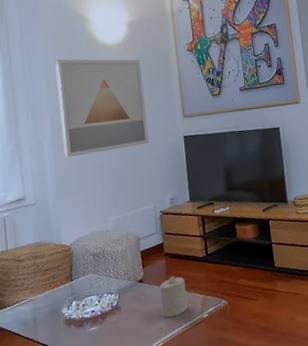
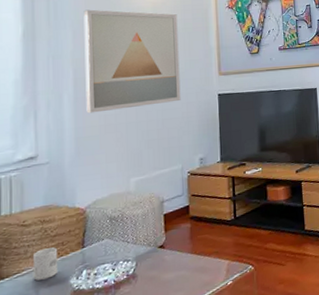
mug: none [28,280,51,310] -> present [32,247,58,281]
candle: present [159,276,188,318] -> none [181,241,212,286]

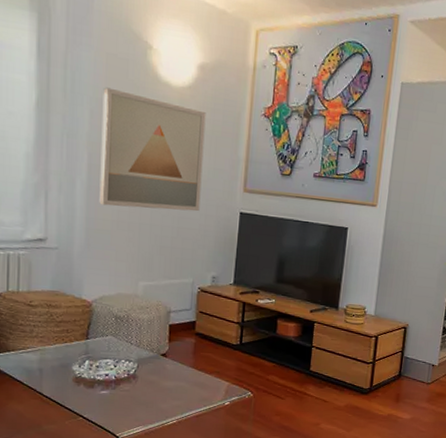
mug: present [32,247,58,281] -> none [37,332,63,361]

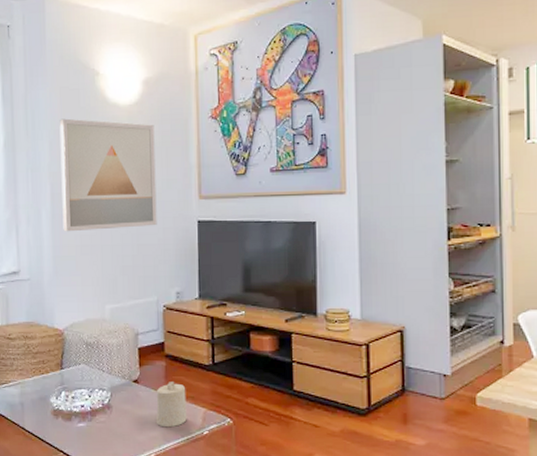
candle: none [181,357,213,398] -> present [156,382,187,428]

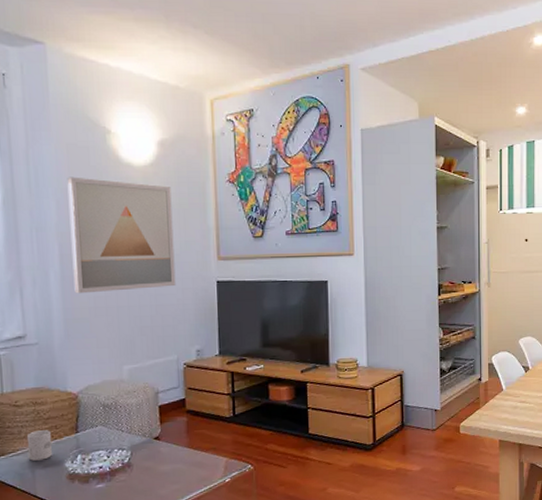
mug: none [17,364,40,394] -> present [26,430,52,461]
candle: present [156,382,187,428] -> none [178,435,209,480]

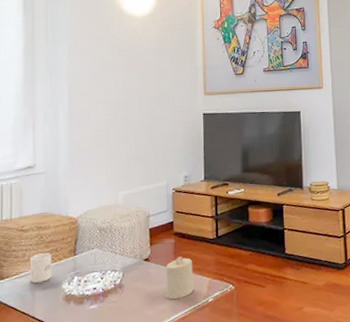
wall art: present [67,177,176,294] -> none [78,27,168,127]
candle: none [178,435,209,480] -> present [165,257,194,300]

